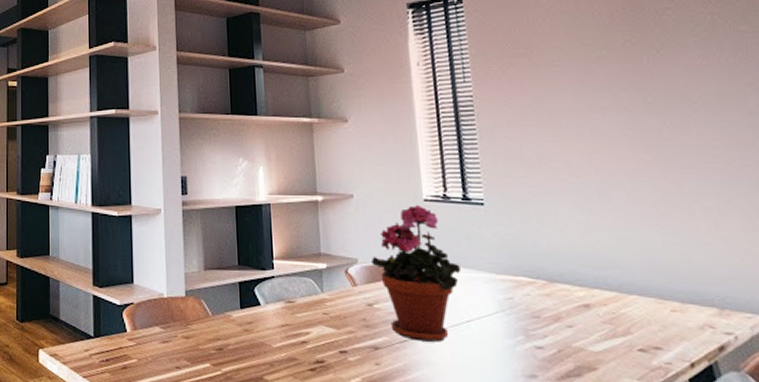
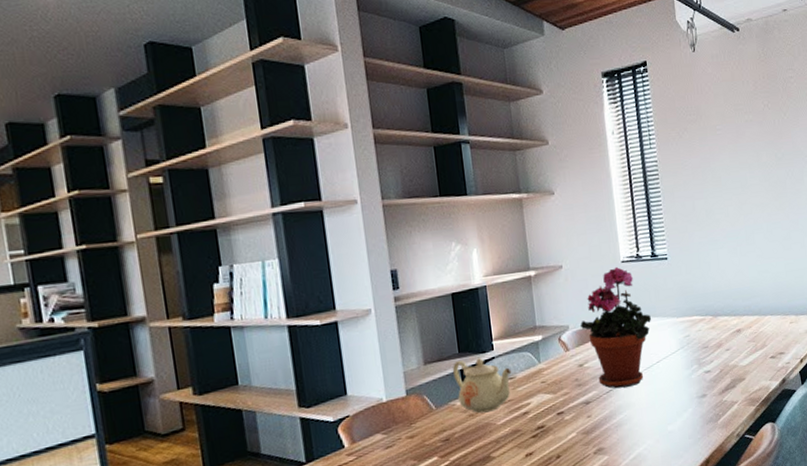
teapot: none [230,273,291,332] -> present [452,357,512,414]

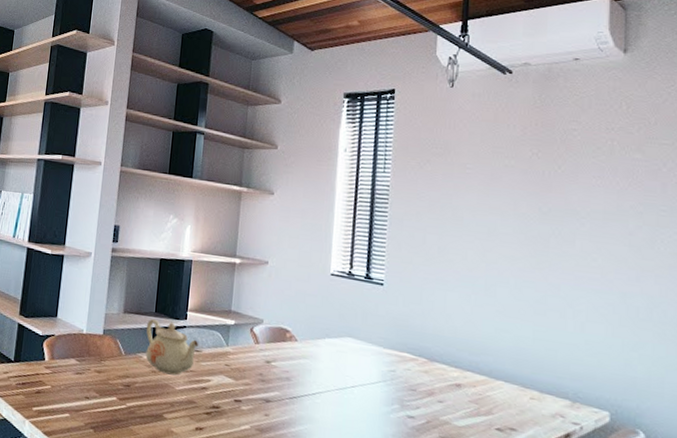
potted plant: present [581,266,652,389] -> none [276,277,354,402]

